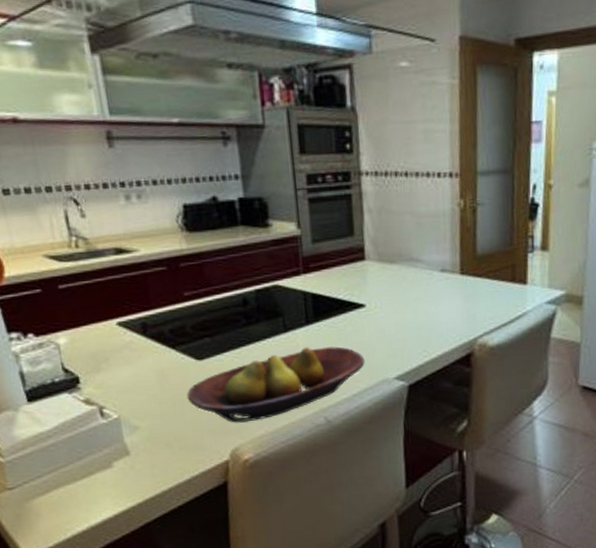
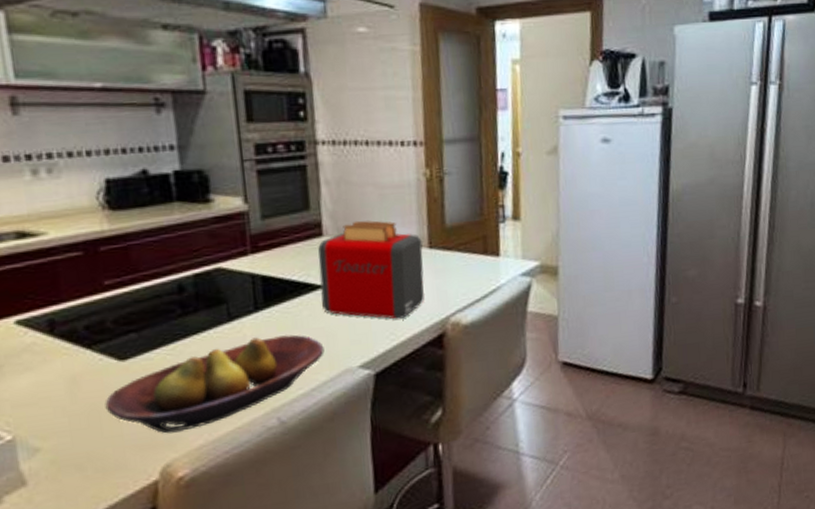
toaster: none [361,246,456,338] -> present [318,220,425,319]

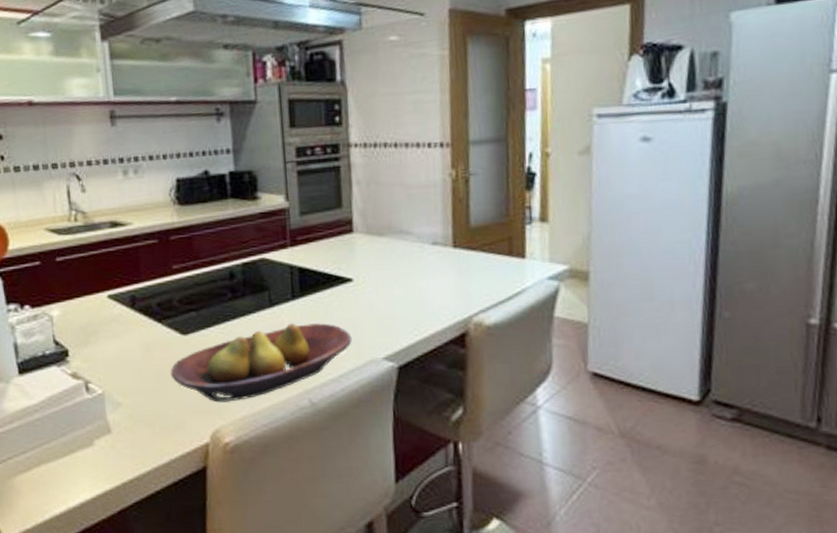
toaster: present [318,220,425,319] -> none [348,219,449,315]

